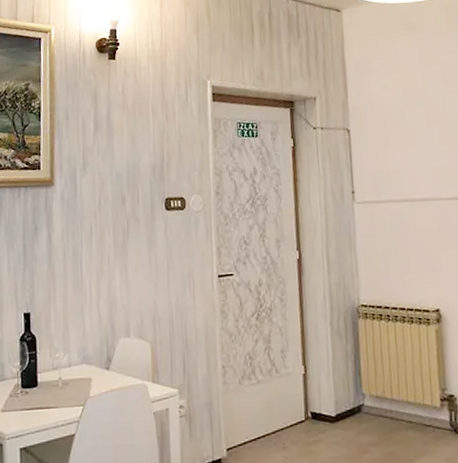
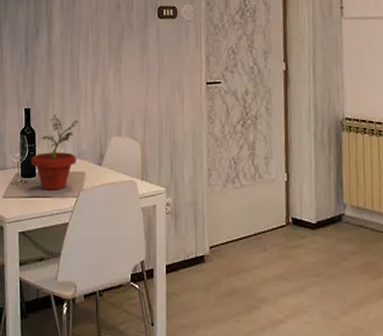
potted plant: none [31,318,84,401] -> present [31,114,79,190]

